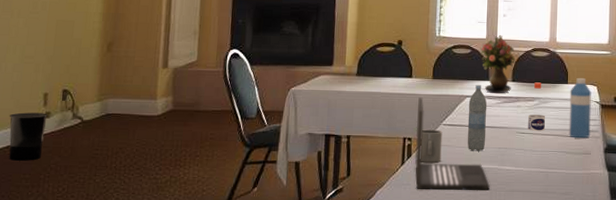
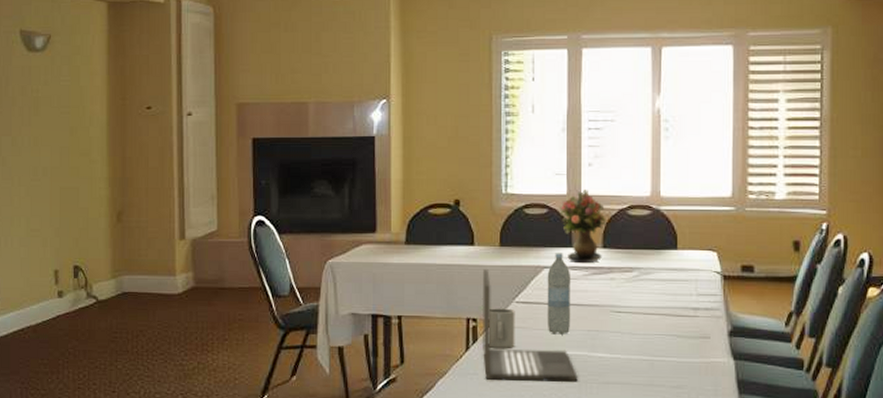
waste bin: present [9,112,49,161] -> none [20,291,61,345]
water bottle: present [528,82,546,131] -> none [625,248,649,309]
water bottle: present [569,78,591,138] -> none [680,242,710,317]

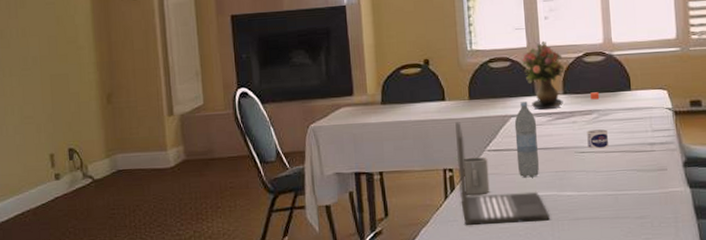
water bottle: none [625,248,649,309] -> present [587,92,610,149]

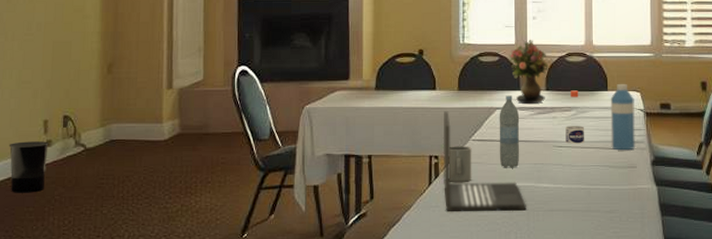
waste bin: none [18,175,58,227] -> present [8,141,50,193]
water bottle: none [634,82,665,152] -> present [610,84,635,149]

